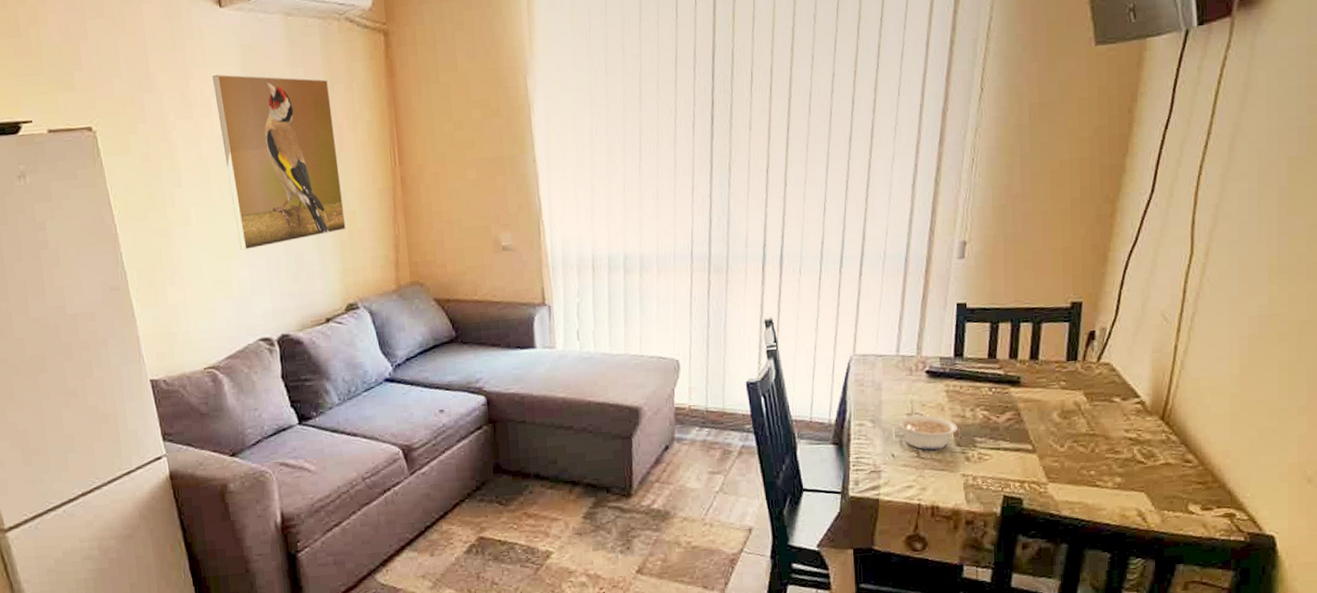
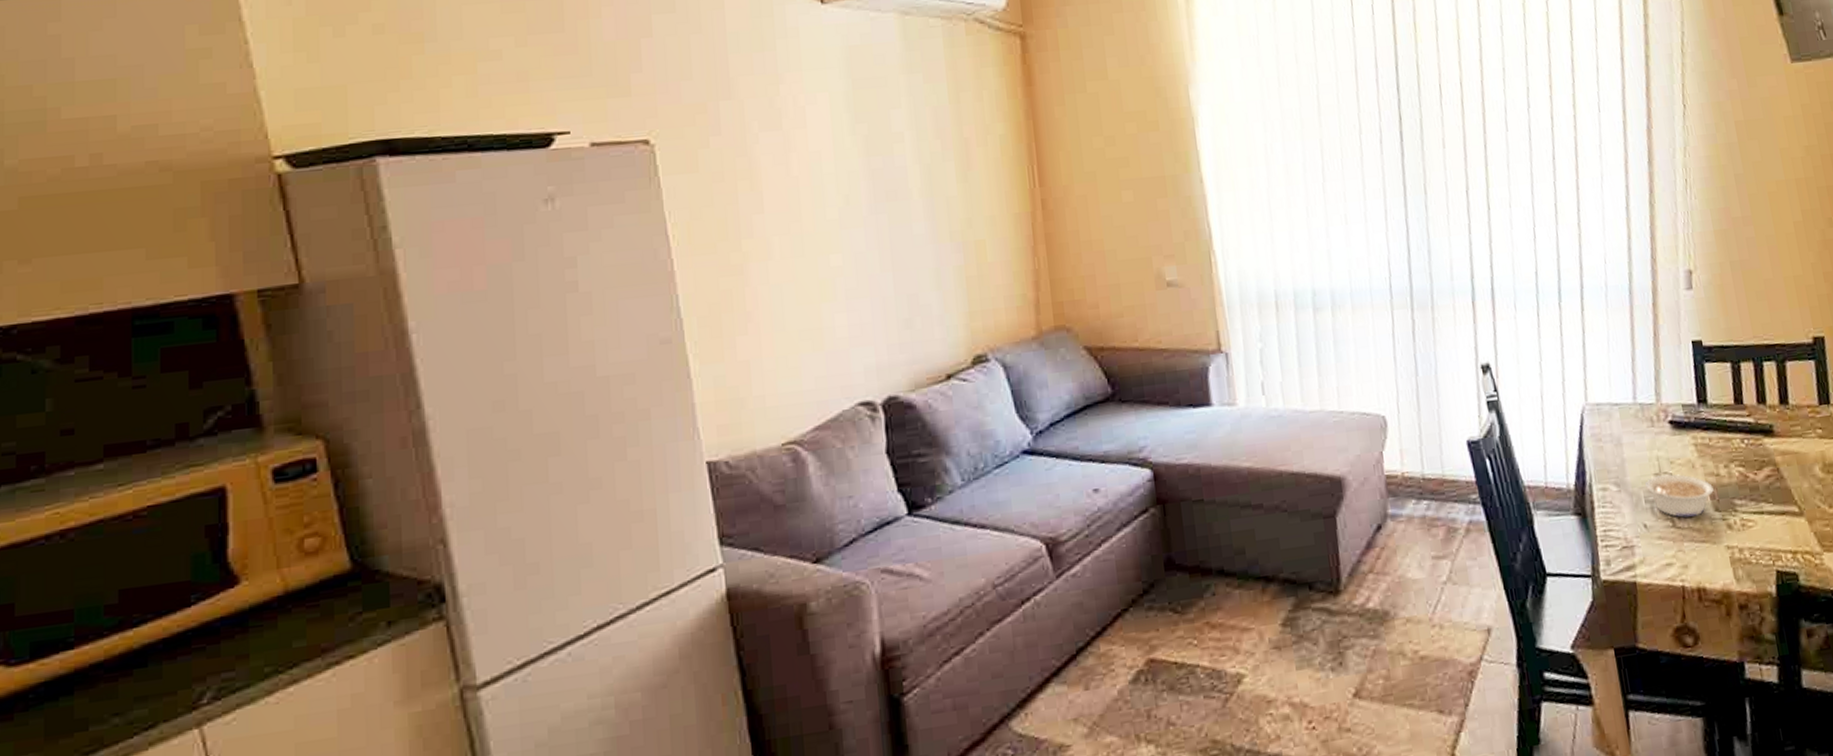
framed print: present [213,74,346,251] -> none [809,79,973,291]

